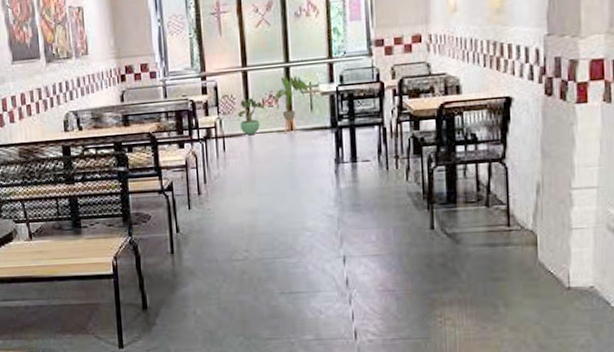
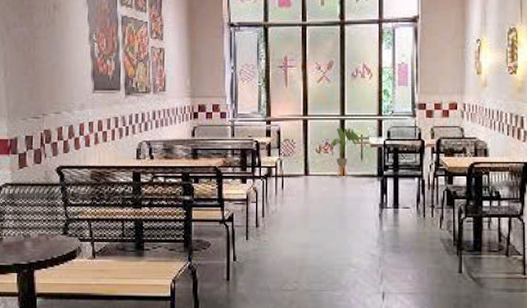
potted plant: present [237,98,263,136] -> none [297,144,319,177]

